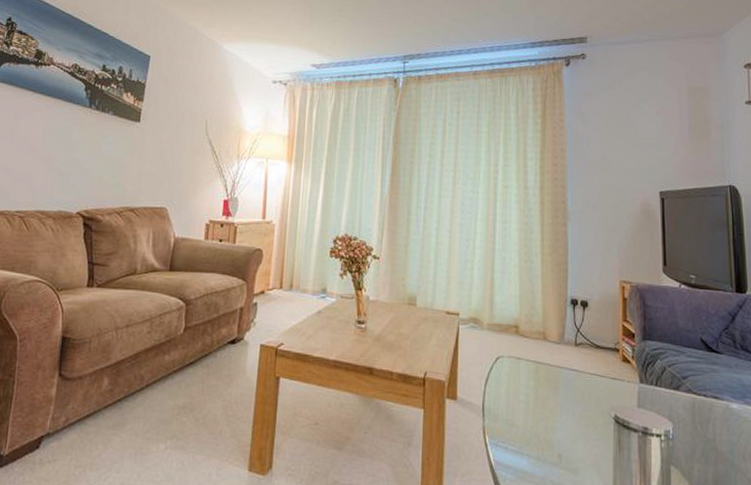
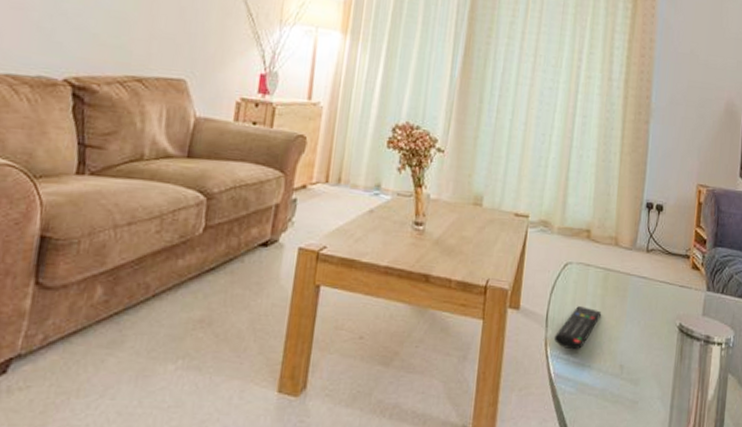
remote control: none [491,397,535,439] -> present [553,306,601,350]

